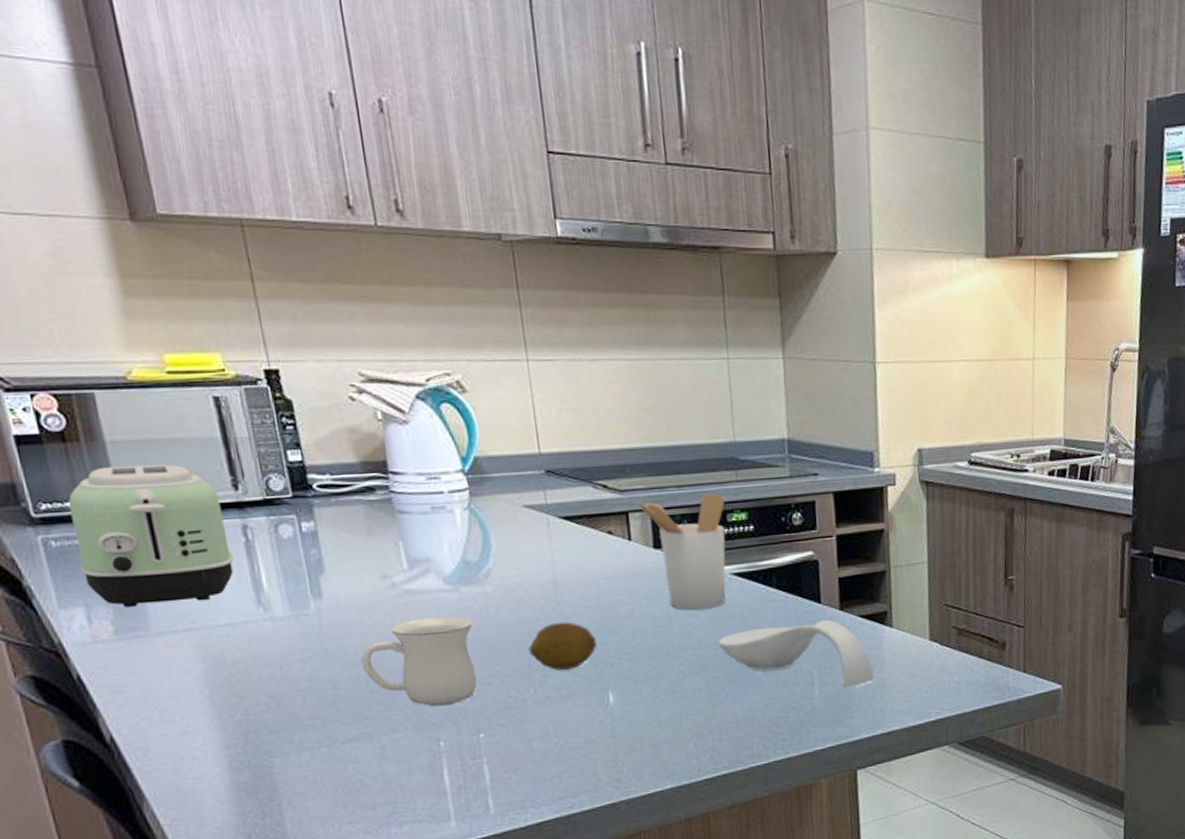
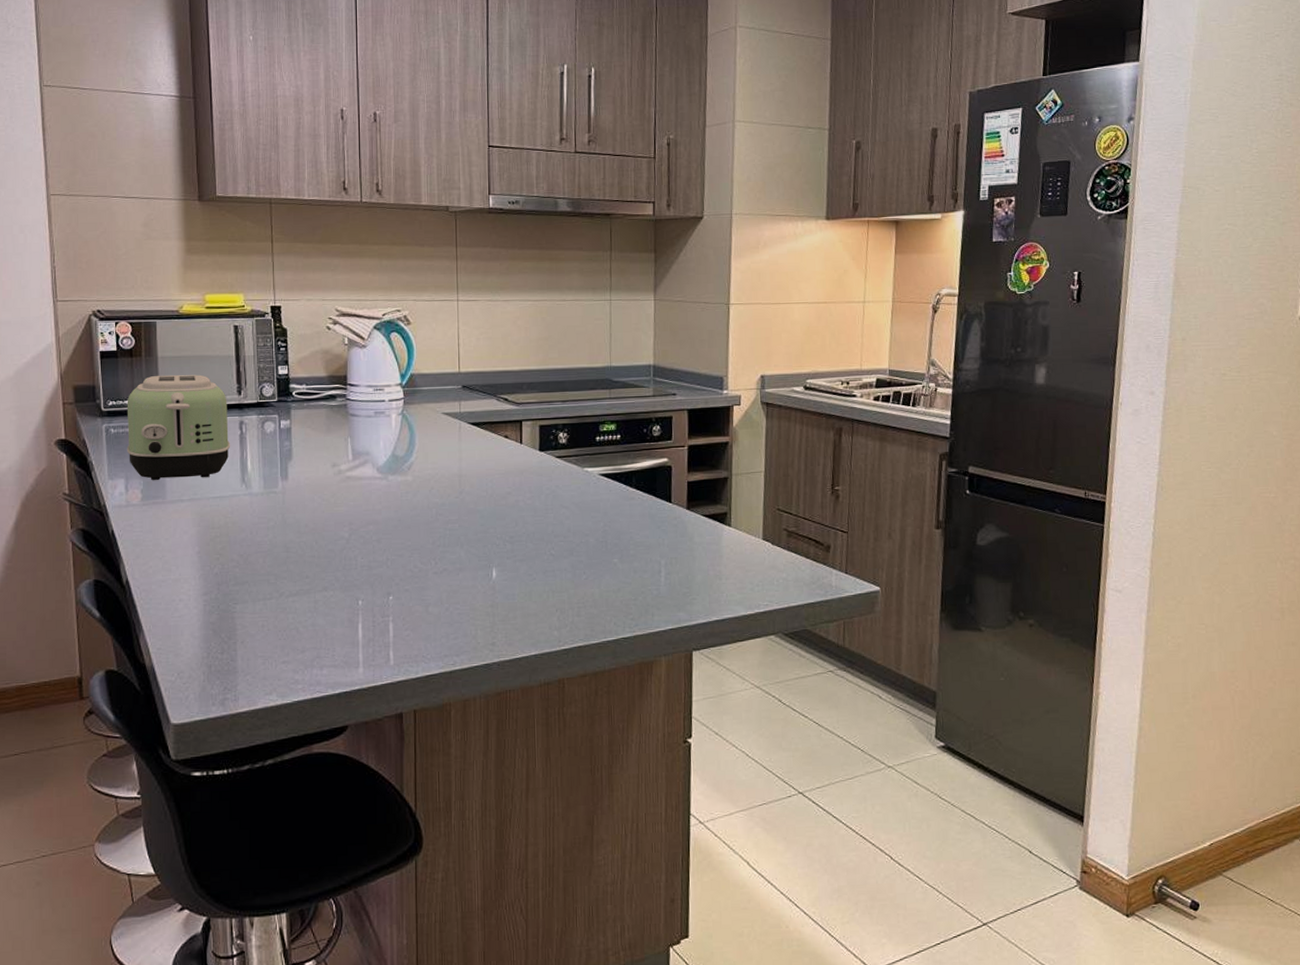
mug: present [361,616,477,707] -> none [309,499,395,572]
fruit: present [528,621,597,671] -> none [434,508,487,548]
utensil holder: present [633,493,726,610] -> none [527,407,599,504]
spoon rest: present [717,619,874,688] -> none [583,516,712,577]

